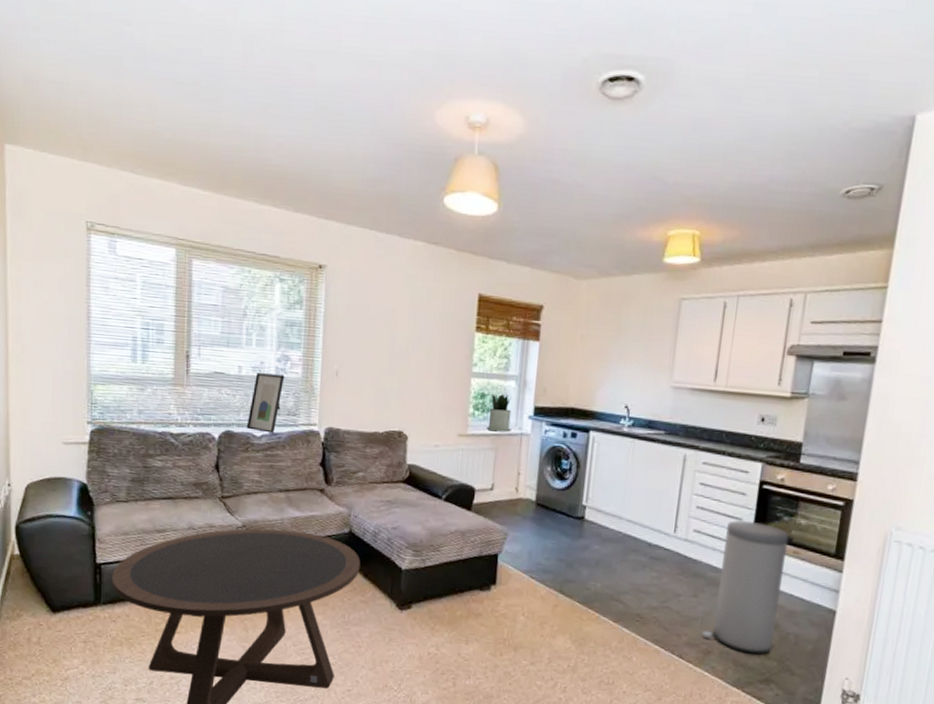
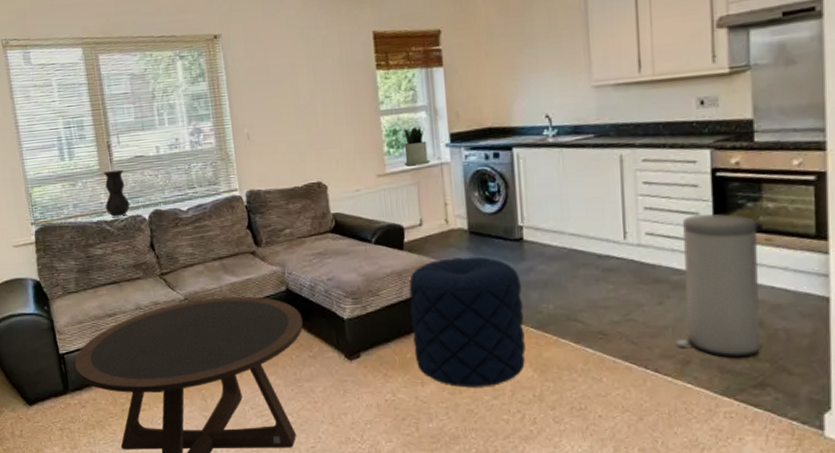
vase: none [173,381,201,431] -> present [103,169,130,217]
picture frame: present [246,372,285,433] -> none [172,147,201,206]
pouf: none [464,525,576,652] -> present [409,256,526,386]

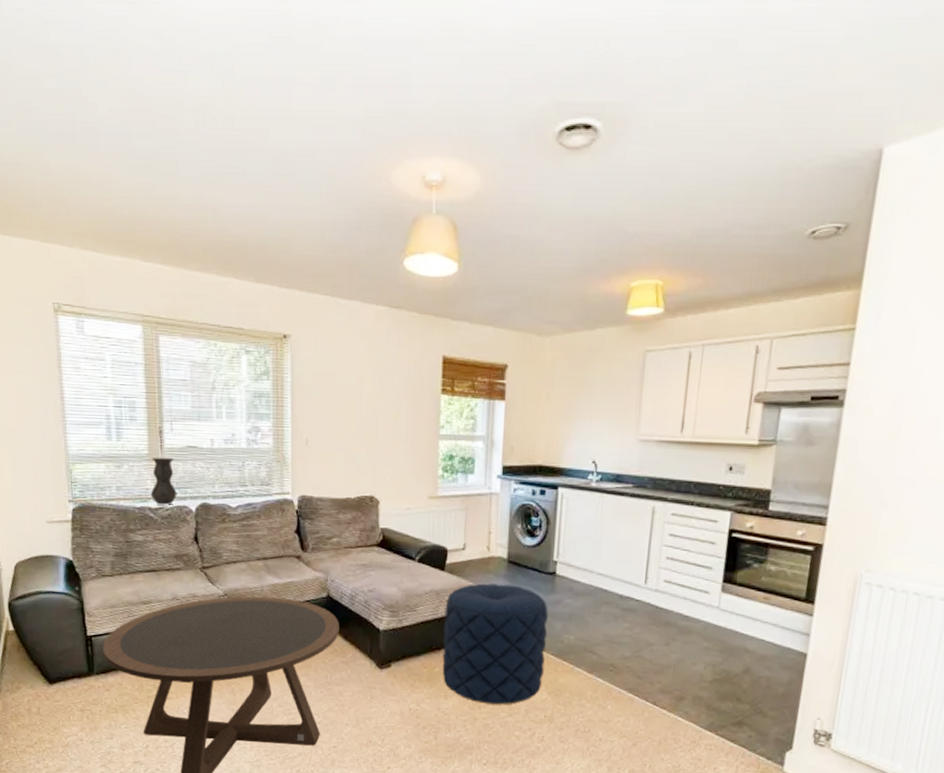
planter: present [404,126,430,167] -> none [456,455,481,493]
pedal bin: present [676,214,763,359] -> none [674,568,764,700]

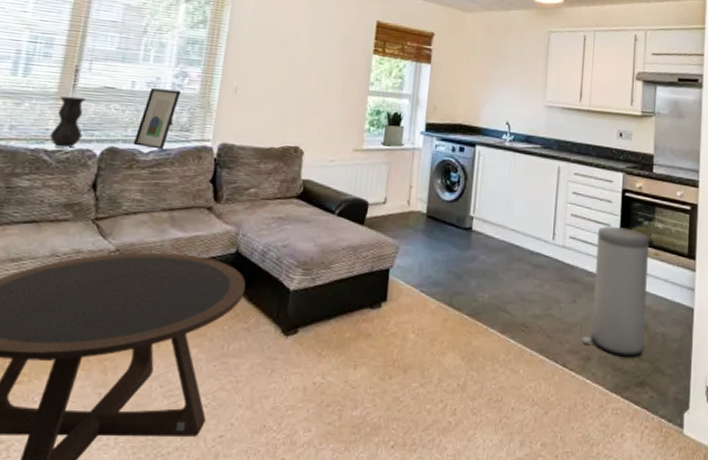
picture frame: none [221,444,256,504] -> present [133,88,182,150]
pouf: present [442,583,548,704] -> none [353,238,464,372]
planter: none [456,455,481,493] -> present [380,110,405,148]
pedal bin: none [674,568,764,700] -> present [582,225,653,358]

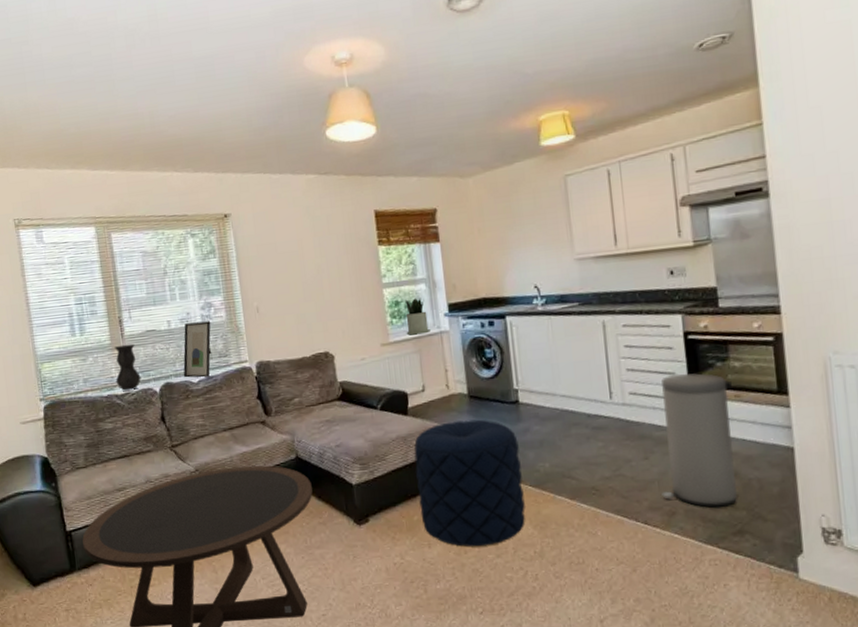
pouf: none [353,238,464,372] -> present [414,419,525,546]

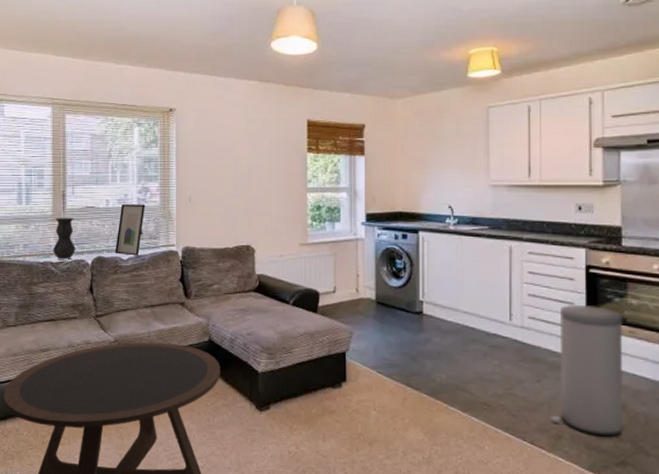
planter: present [405,298,430,336] -> none [324,205,347,239]
pouf: present [414,419,525,546] -> none [319,324,418,446]

